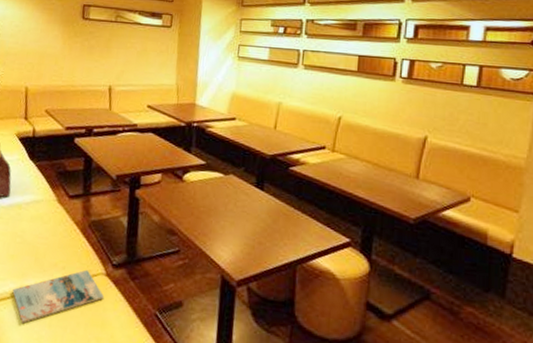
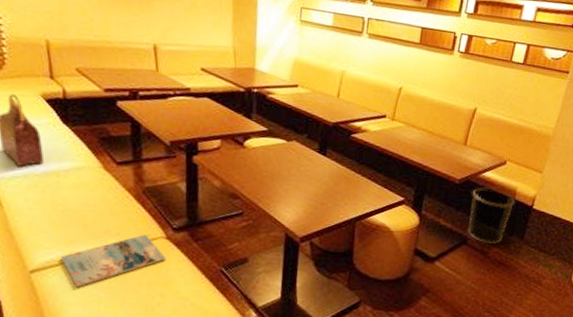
waste bin: none [429,228,488,302] -> present [467,187,515,244]

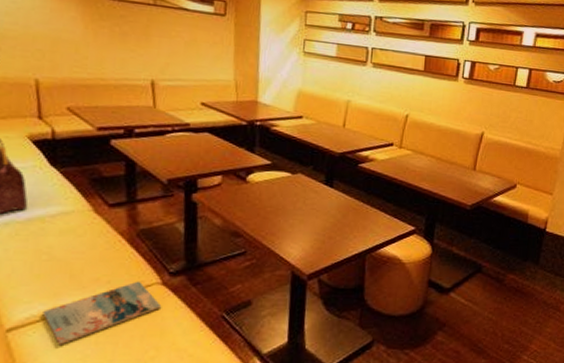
waste bin: present [467,187,515,244] -> none [481,212,528,270]

